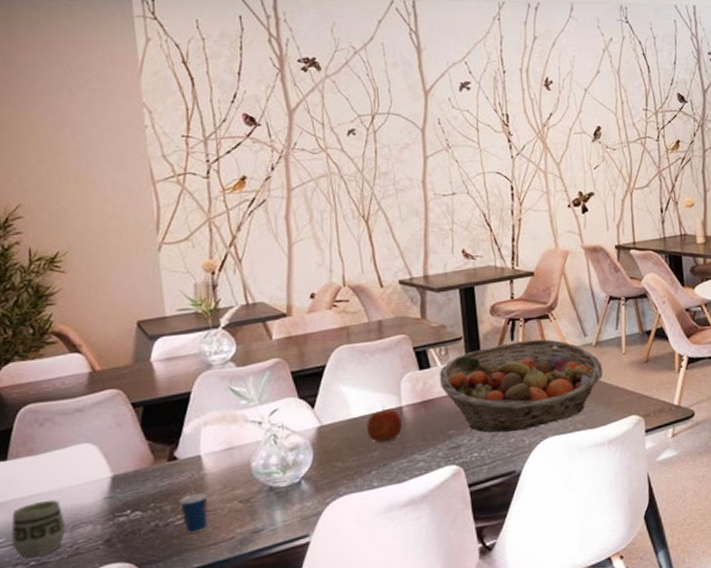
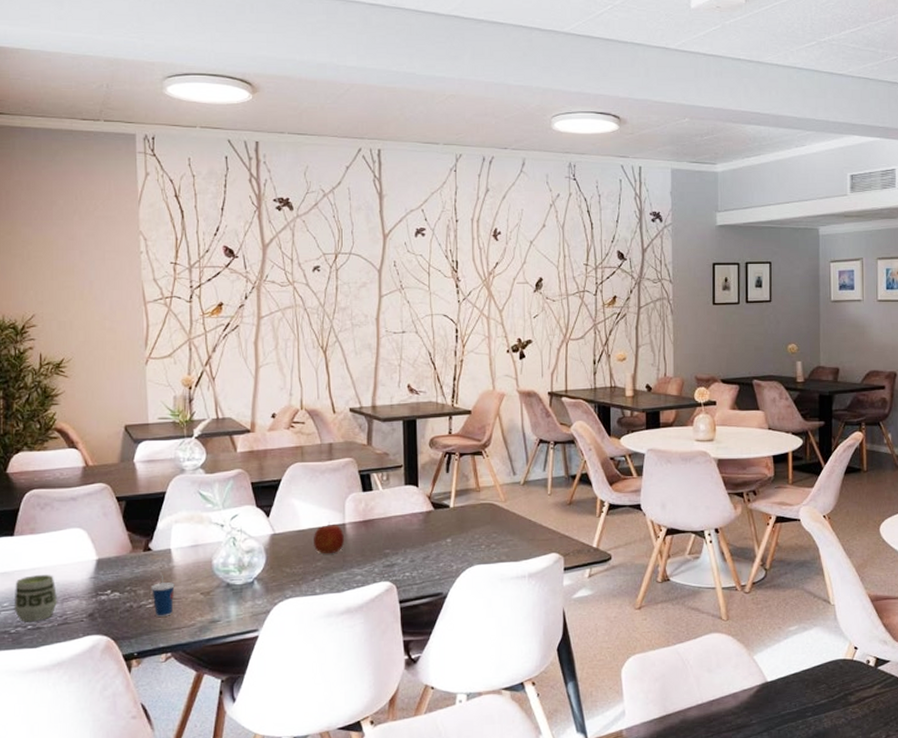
fruit basket: present [438,339,604,433] -> none [379,474,529,556]

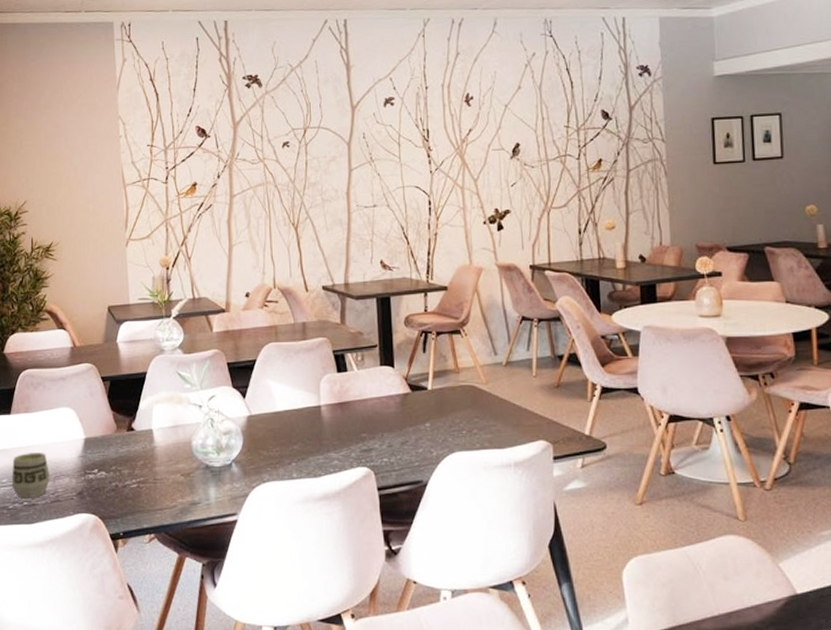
cup: present [150,572,175,617] -> none [134,452,157,497]
apple: present [314,522,345,554] -> none [289,404,321,437]

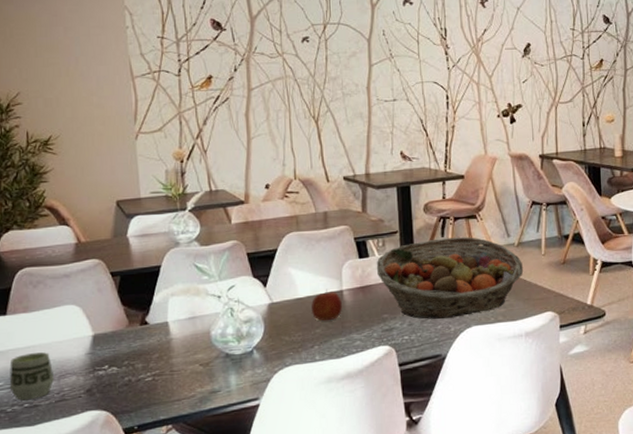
apple: none [289,404,321,437] -> present [312,290,343,321]
fruit basket: none [354,354,513,441] -> present [376,237,524,319]

